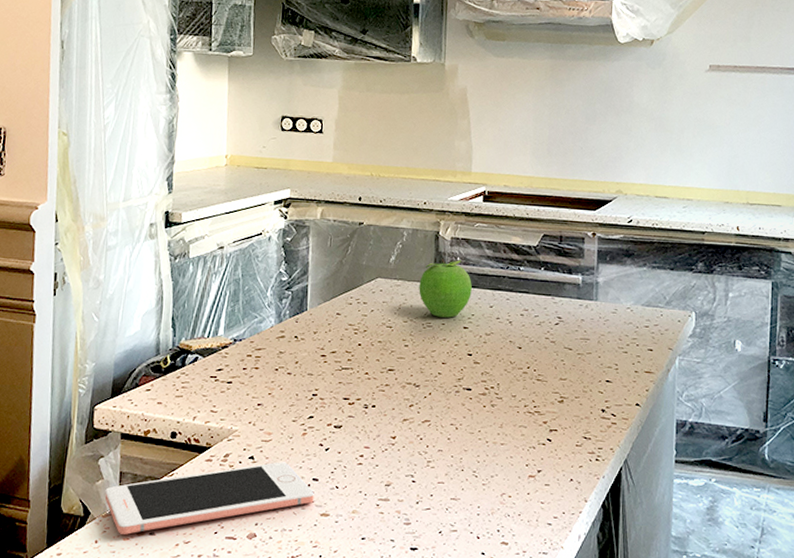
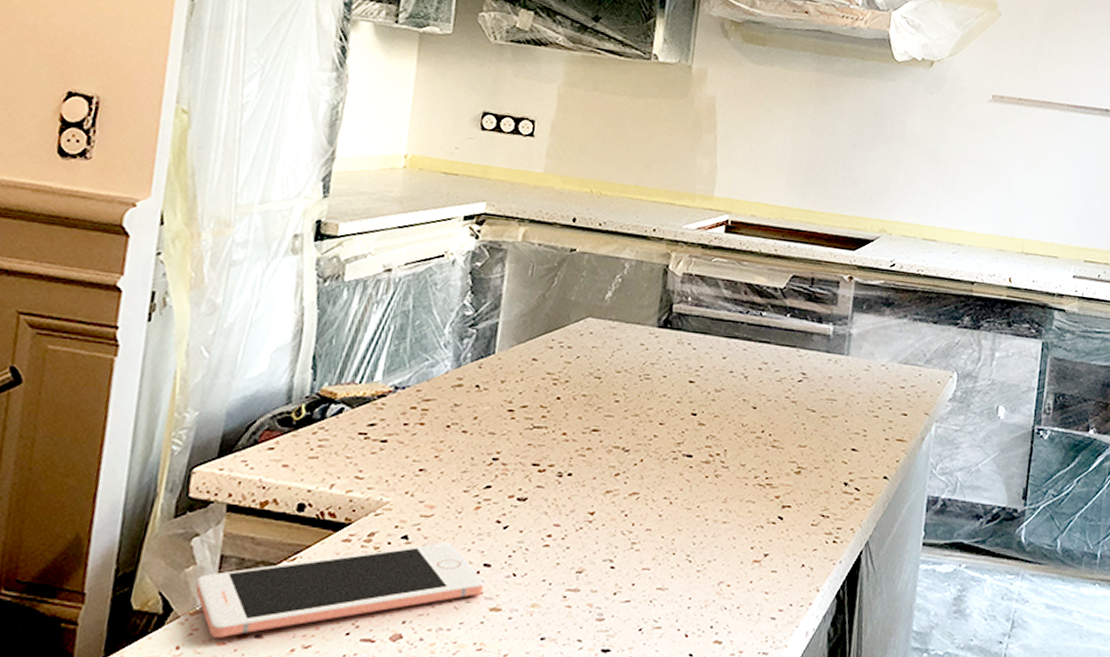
fruit: present [419,259,472,318] -> none [638,298,704,369]

